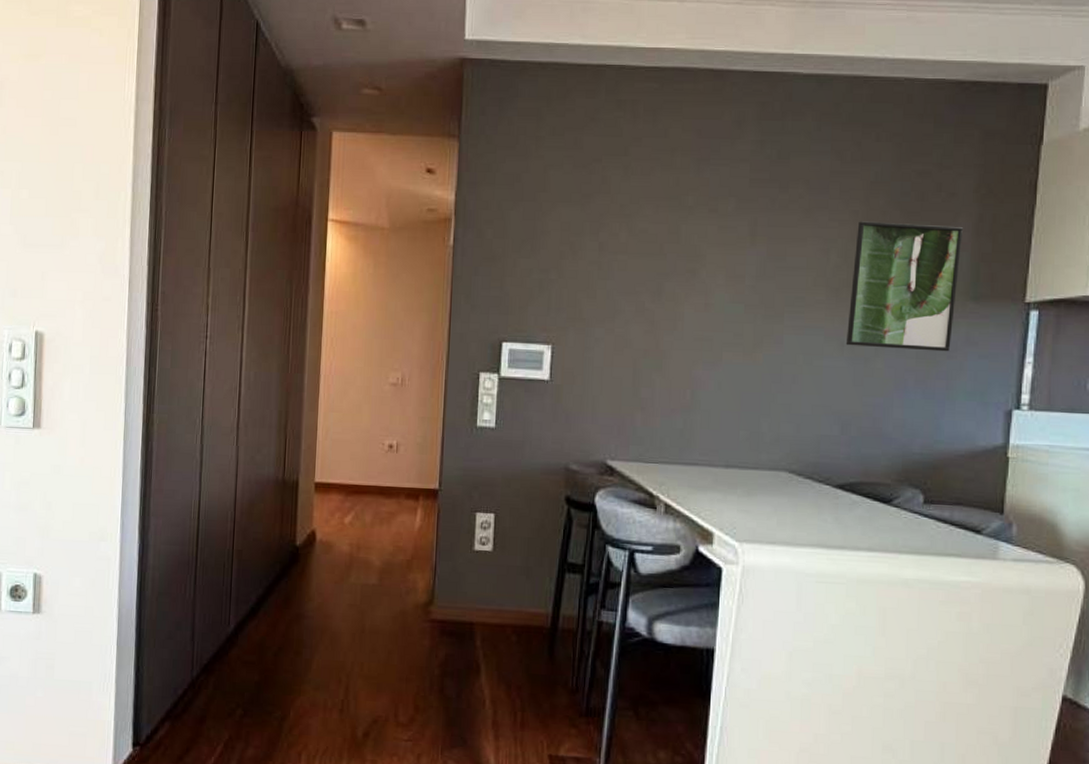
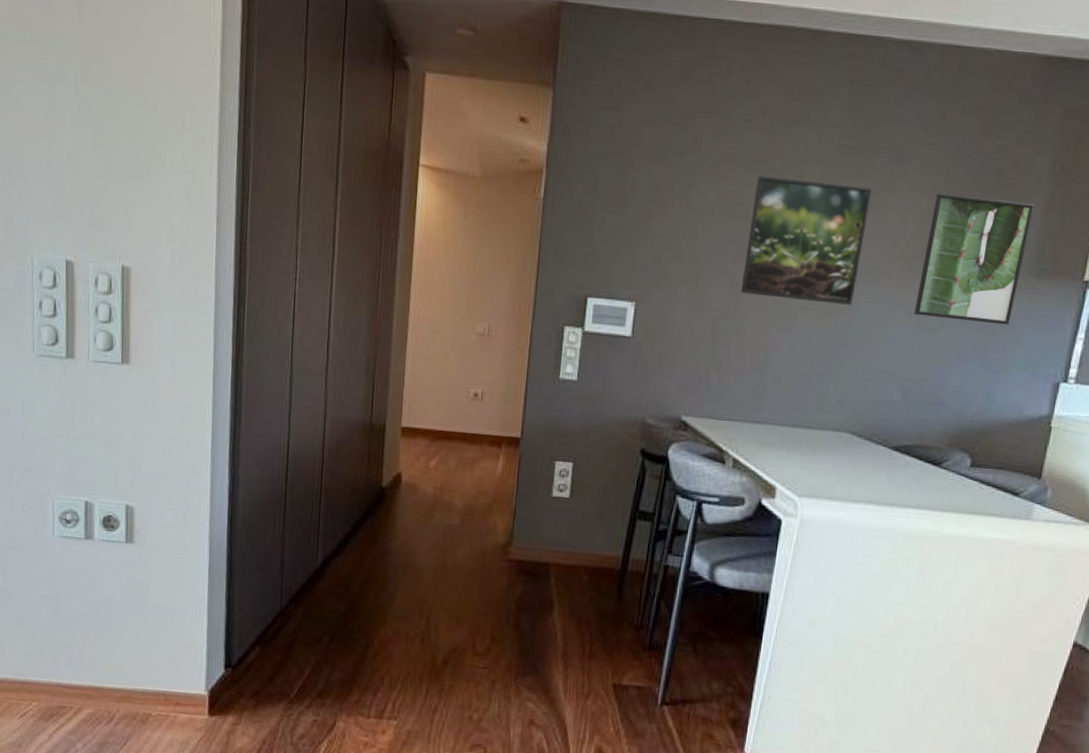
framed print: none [660,213,790,338] -> present [740,175,872,305]

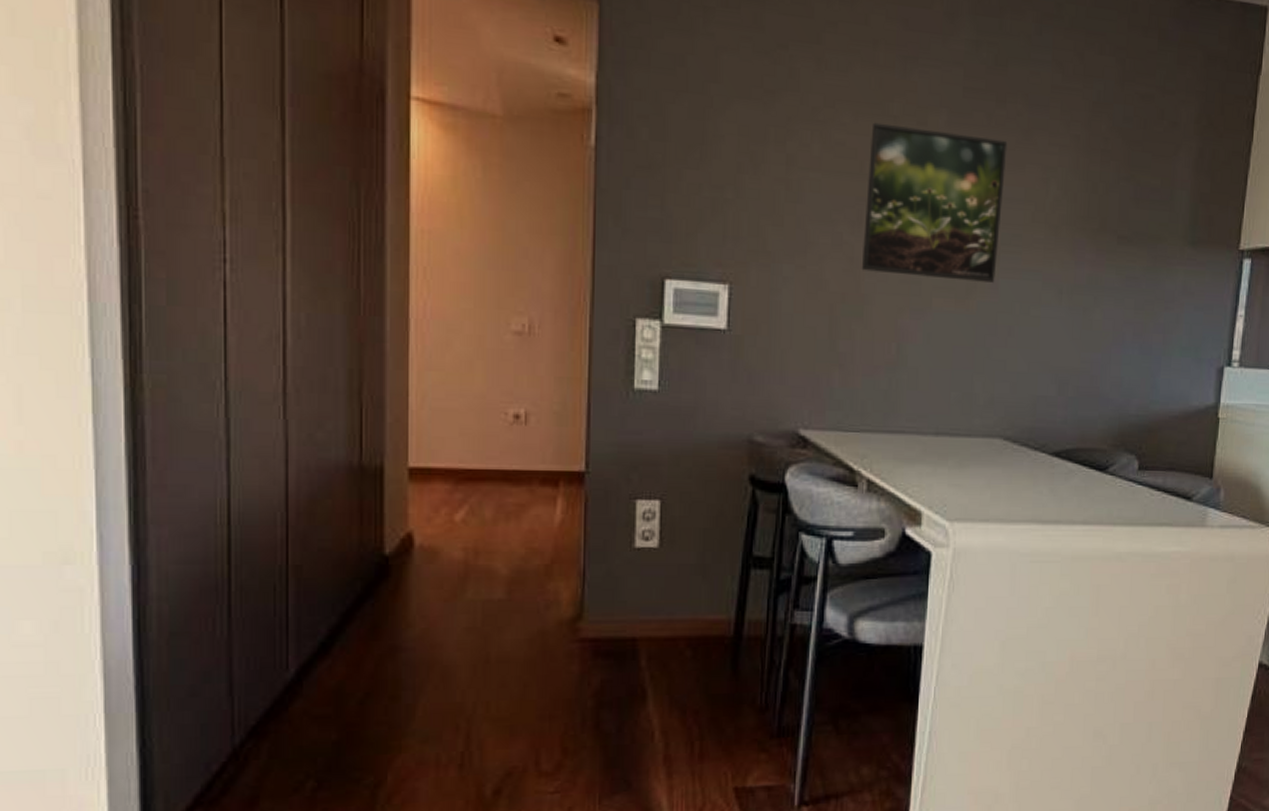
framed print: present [913,193,1035,325] -> none [1064,148,1184,302]

